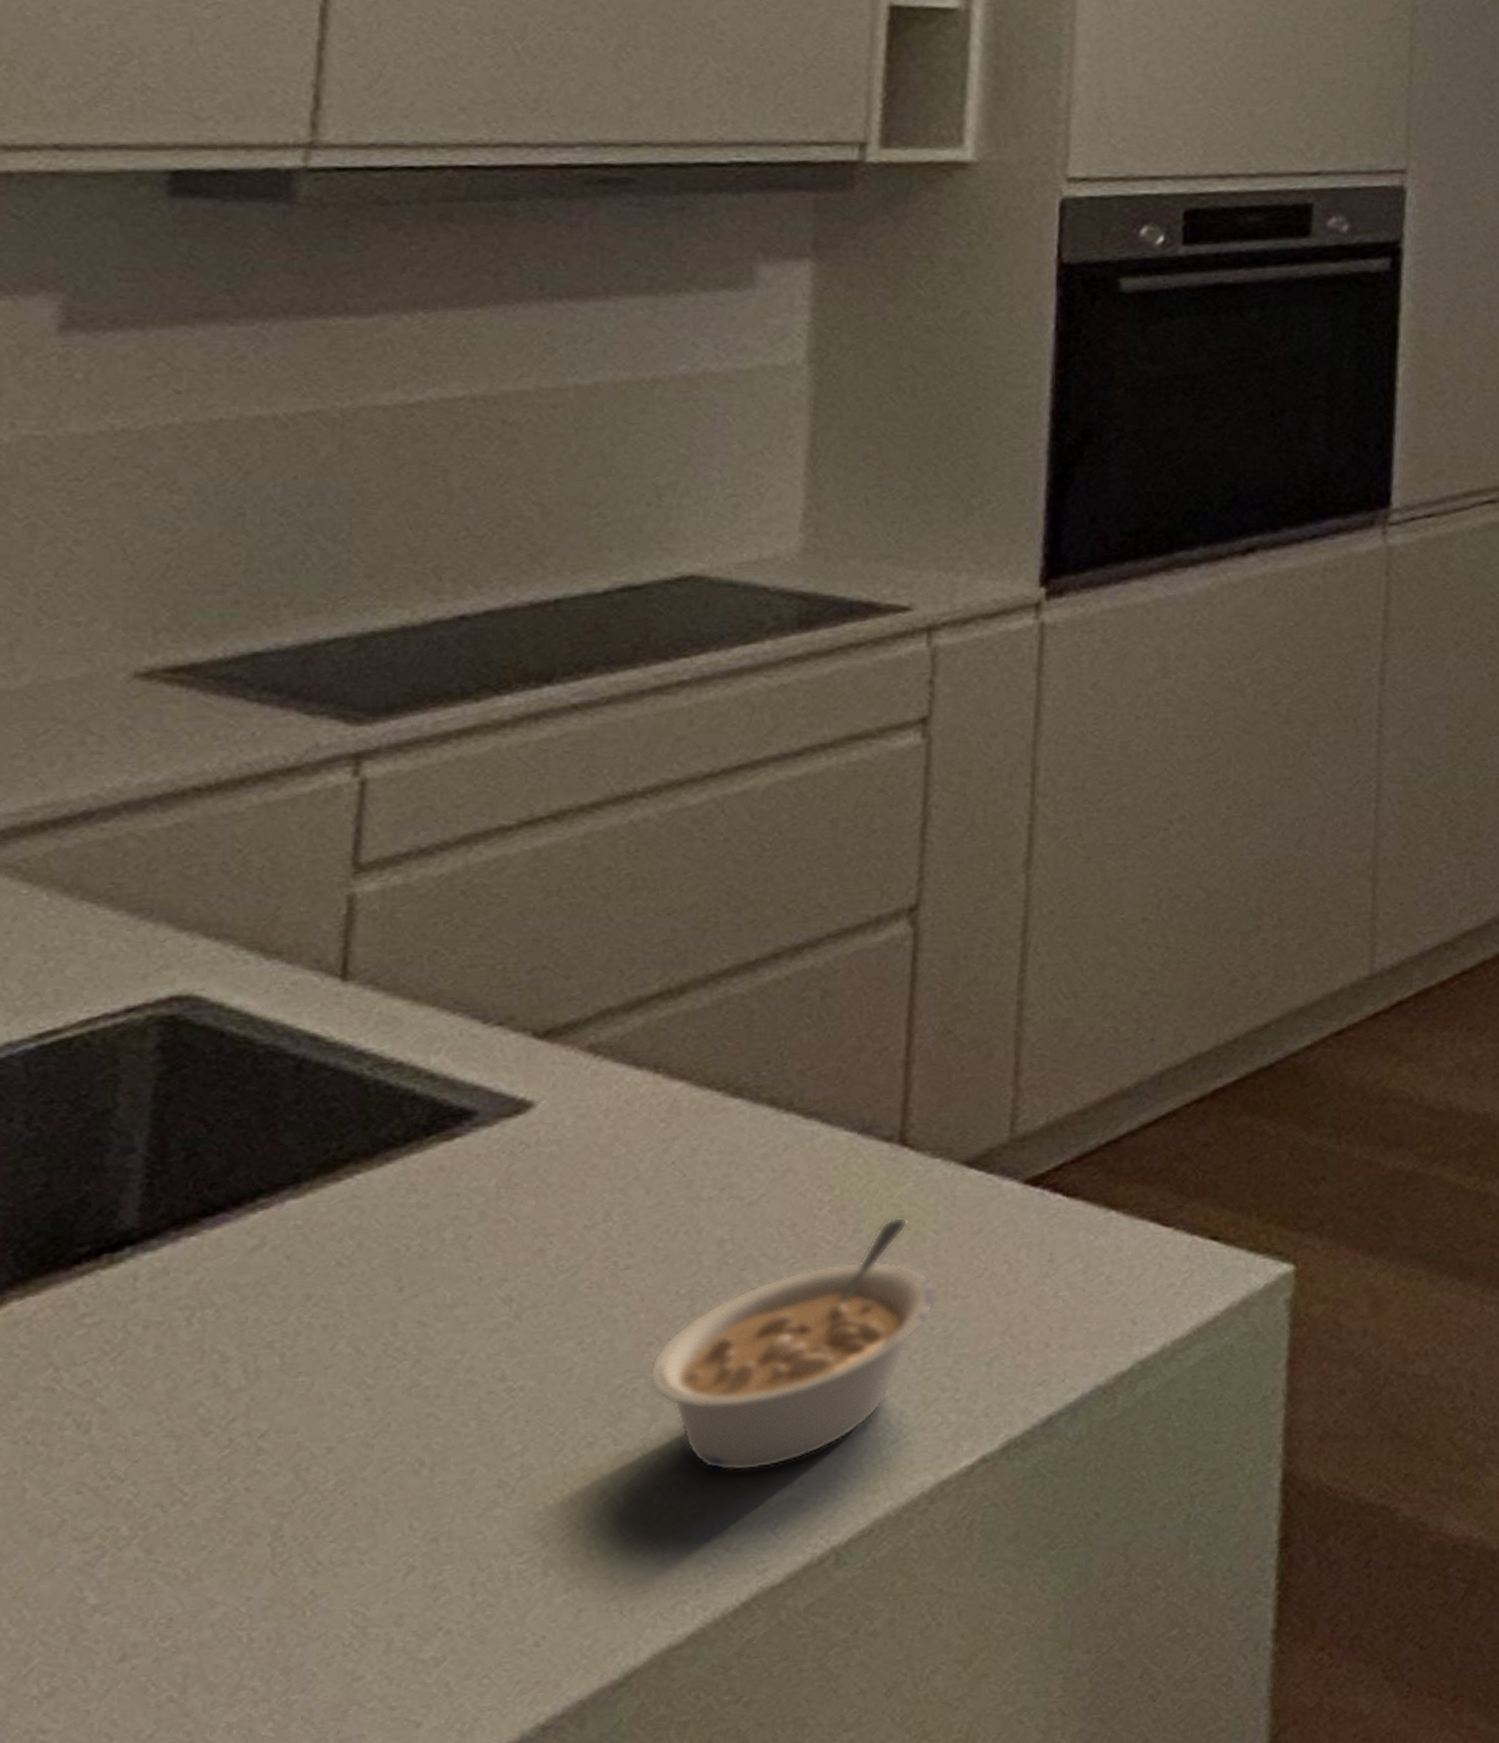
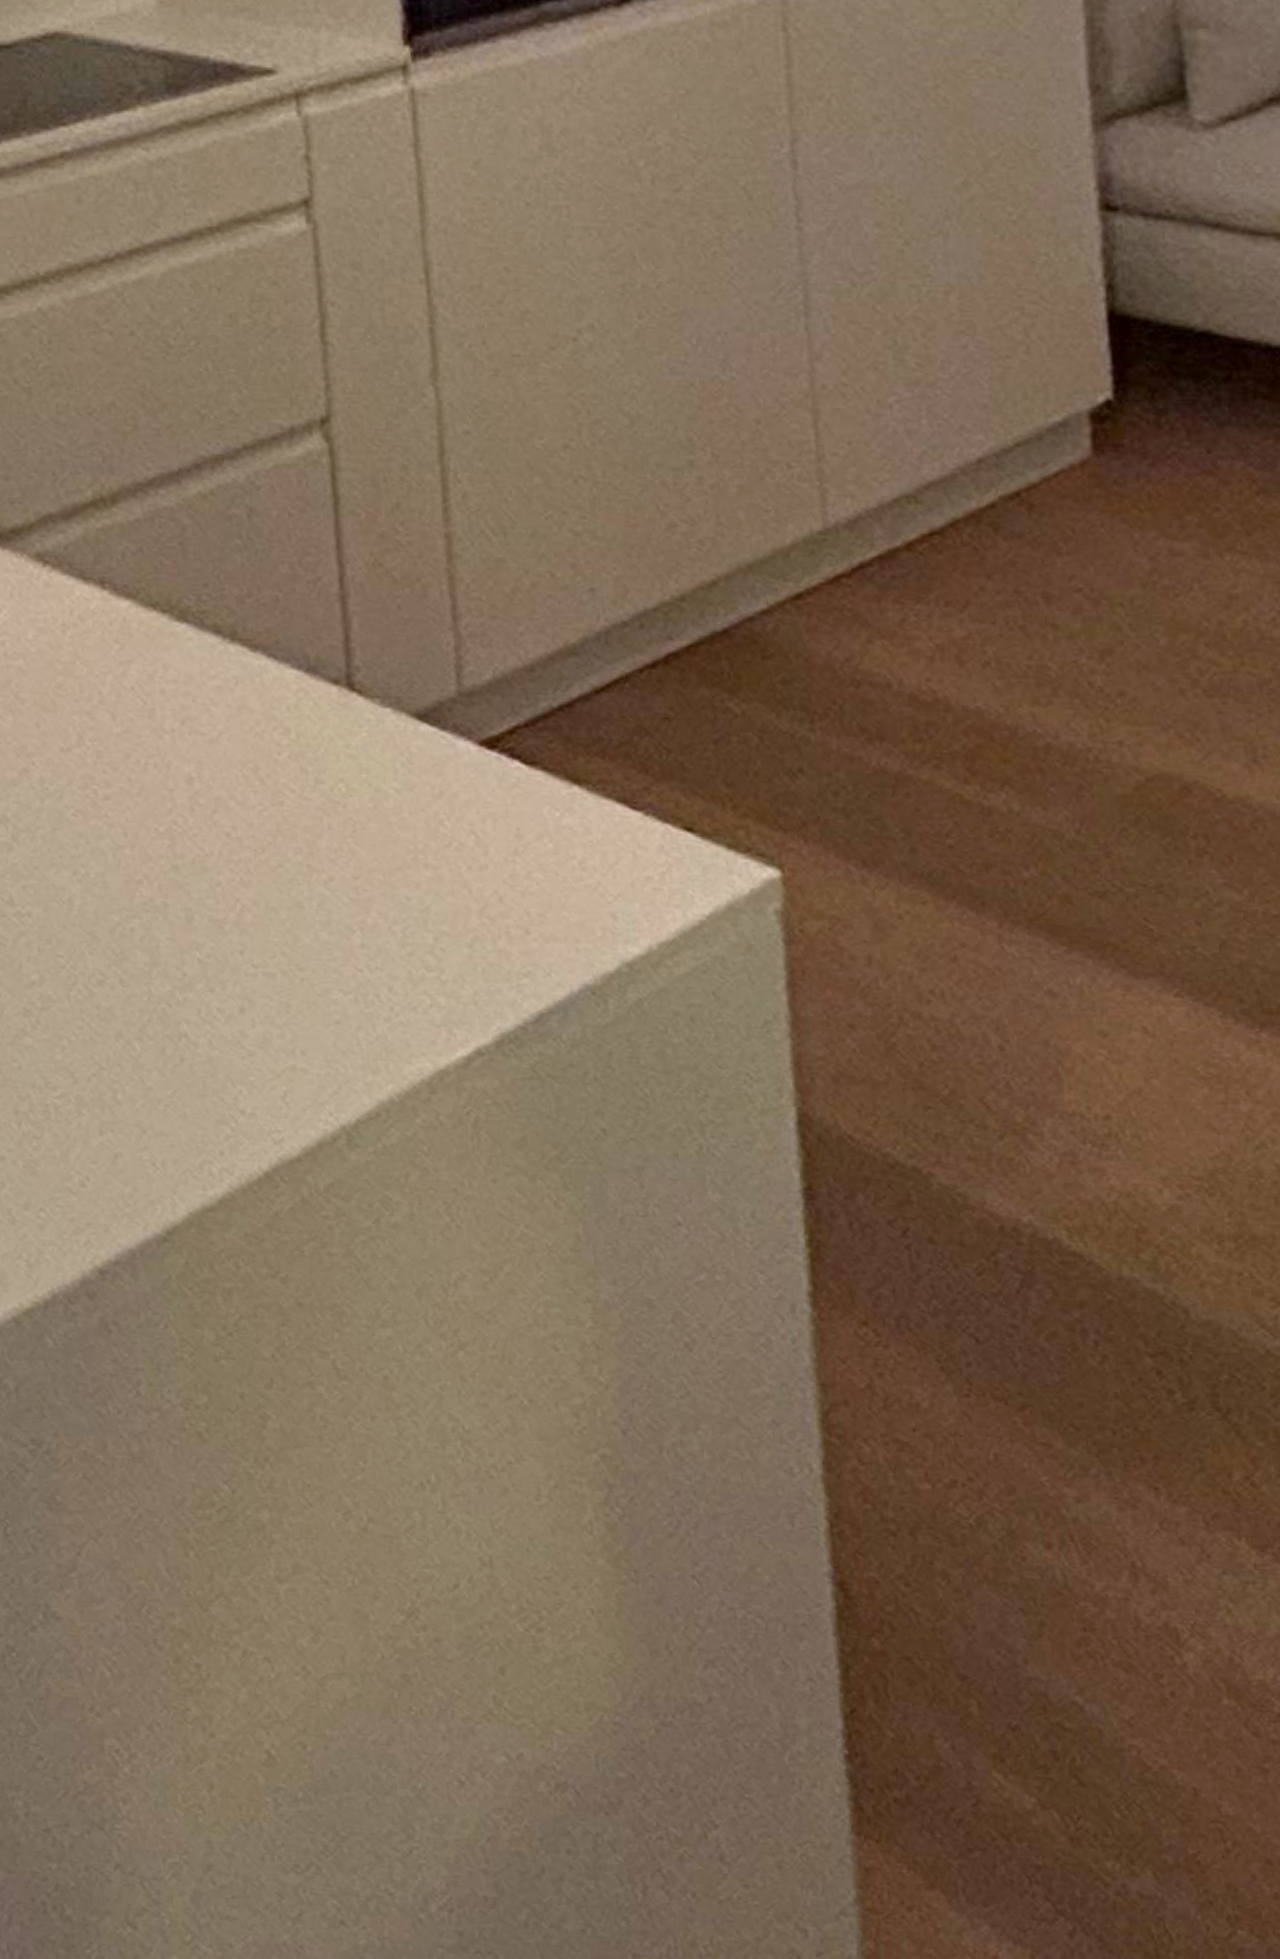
legume: present [648,1217,936,1472] -> none [142,770,408,1032]

